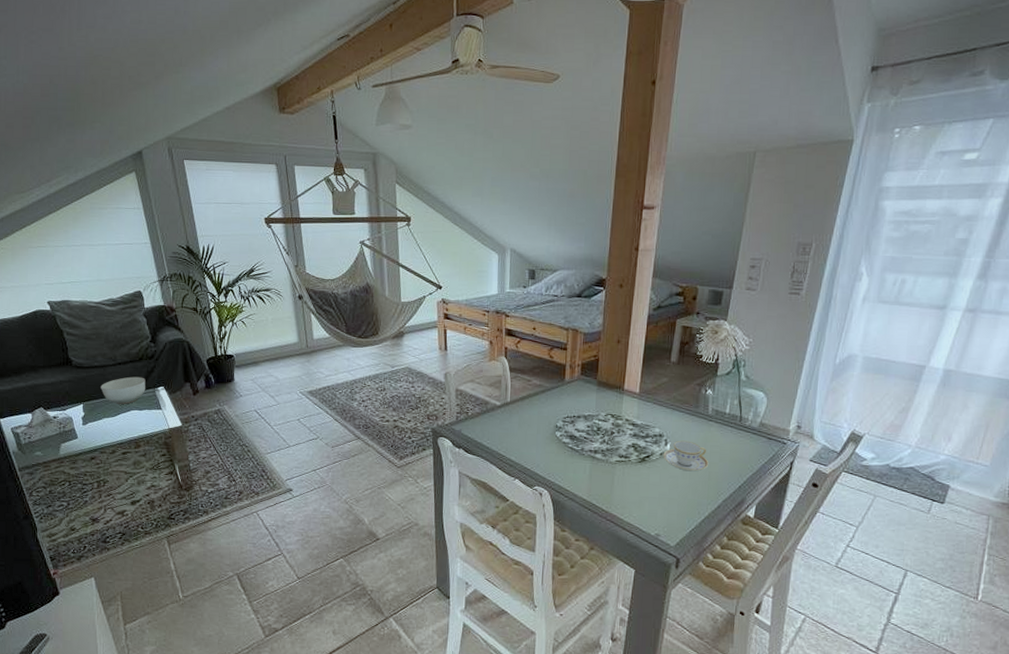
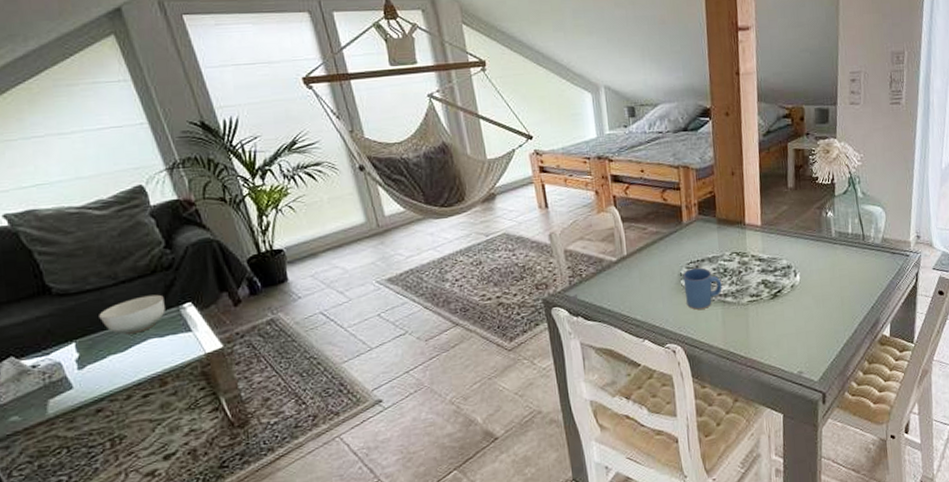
mug: none [558,422,594,461] -> present [683,267,722,310]
teacup: present [663,440,709,472] -> none [794,268,840,300]

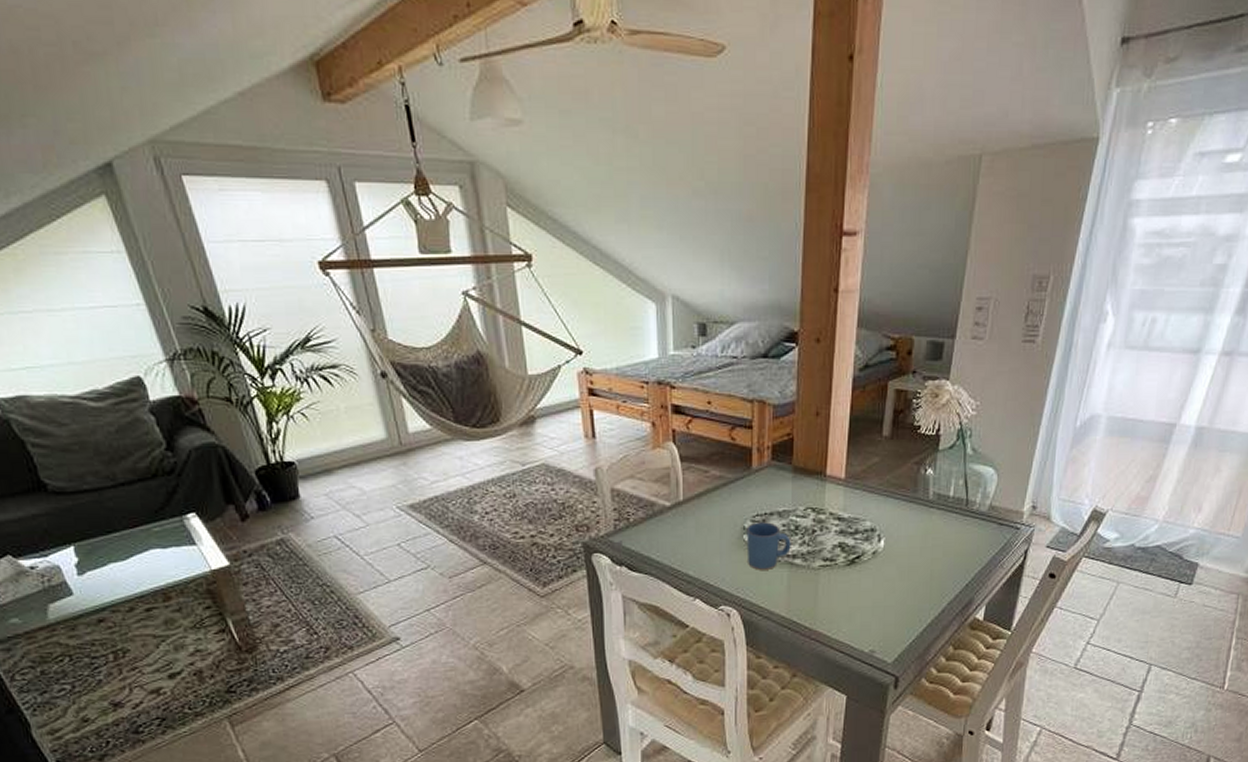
bowl: present [99,294,166,334] -> none [97,501,168,542]

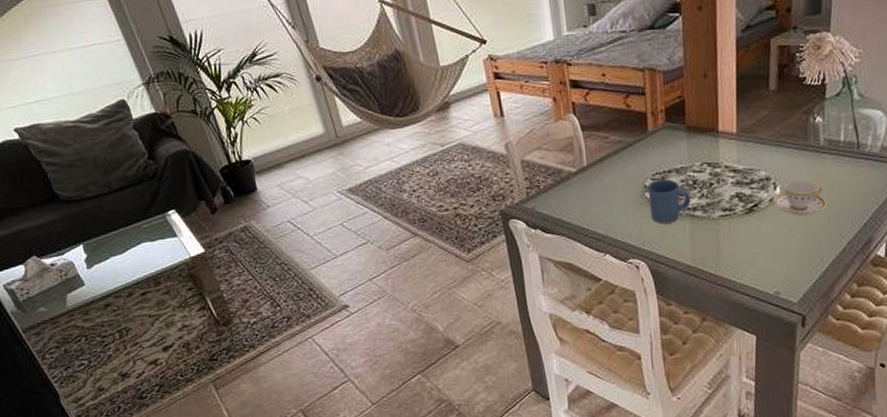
teacup: none [876,534,931,572] -> present [773,180,827,216]

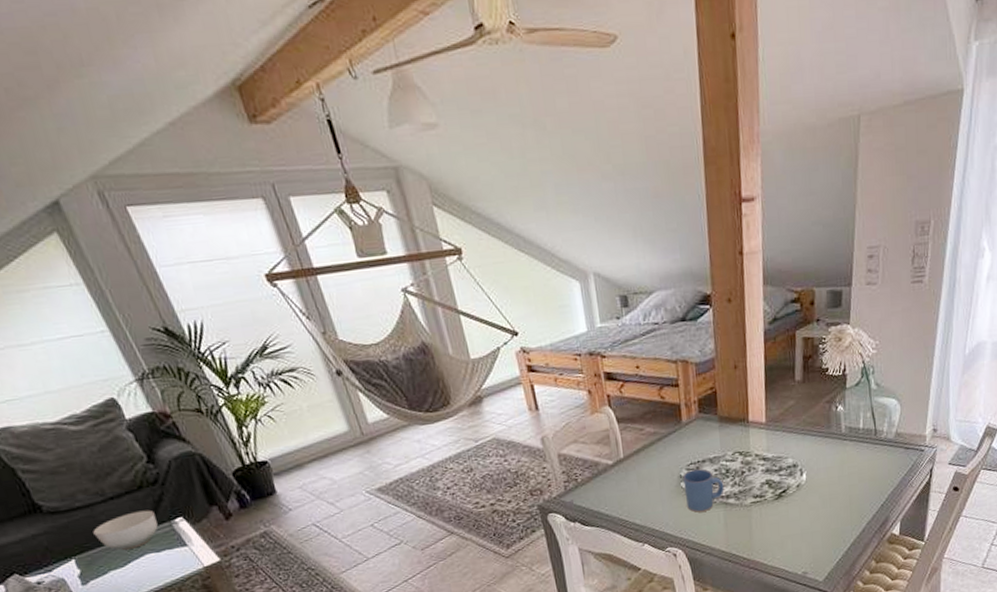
bowl: none [99,202,154,238] -> present [93,509,159,550]
teacup: present [773,180,827,216] -> none [800,466,849,500]

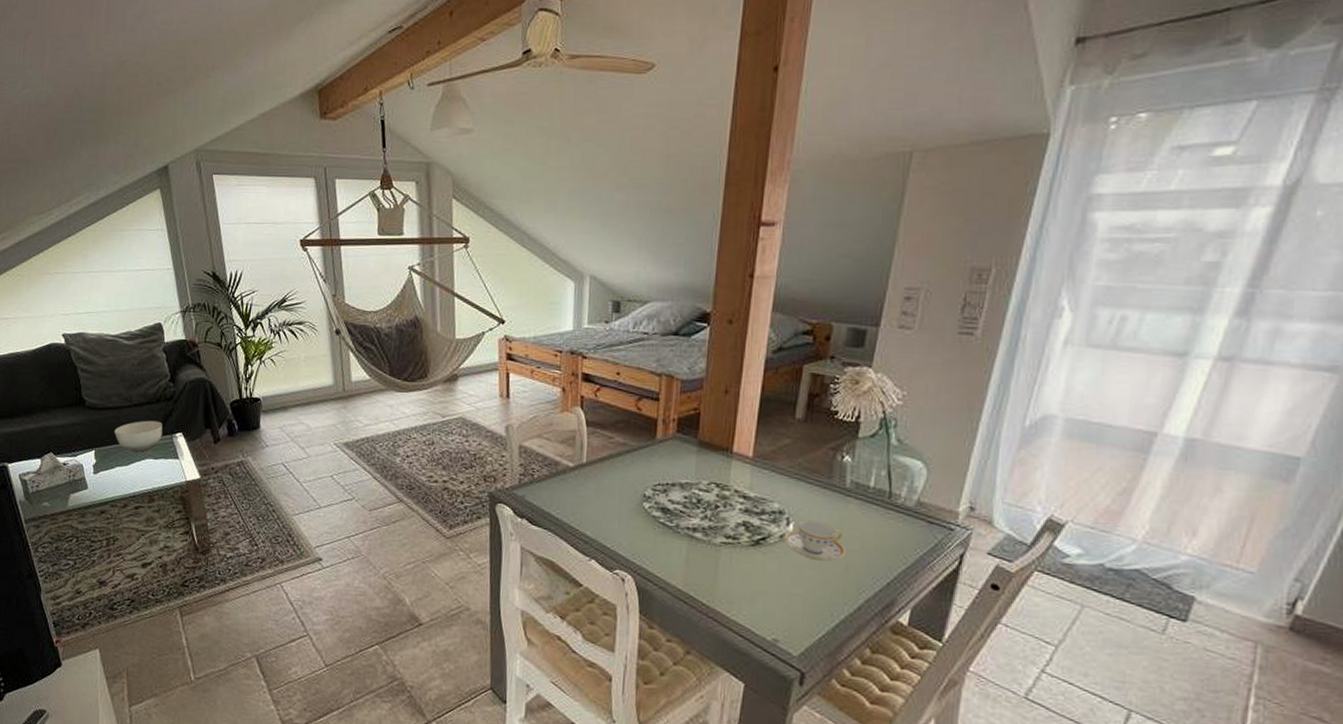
mug: present [683,469,724,513] -> none [646,491,692,540]
teacup: none [800,466,849,500] -> present [784,519,846,561]

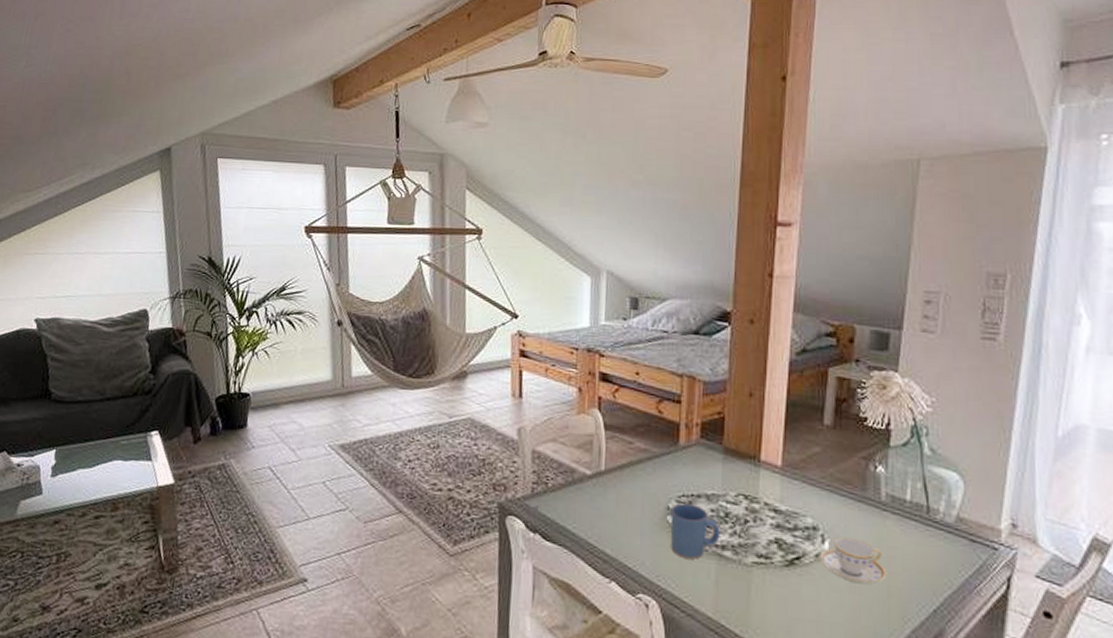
bowl: present [114,420,163,452] -> none [80,416,137,452]
mug: none [646,491,692,540] -> present [670,503,720,559]

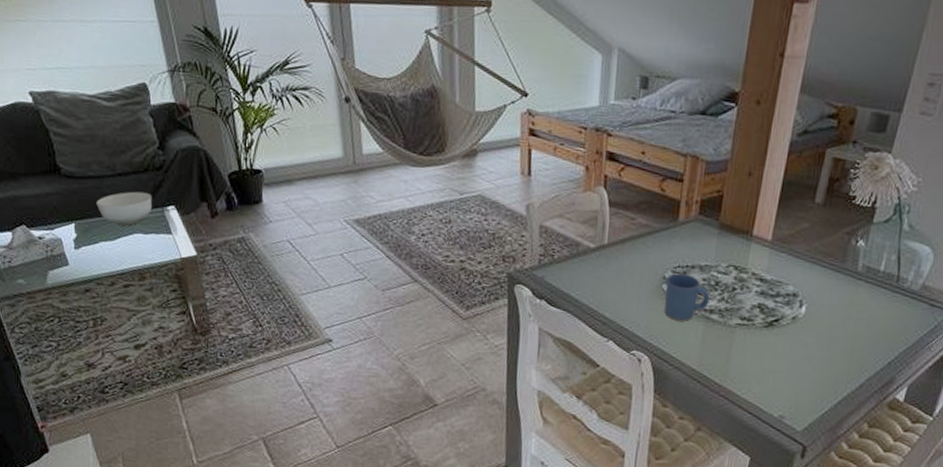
bowl: none [80,416,137,452] -> present [96,191,152,226]
teacup: present [819,536,887,585] -> none [796,302,853,342]

